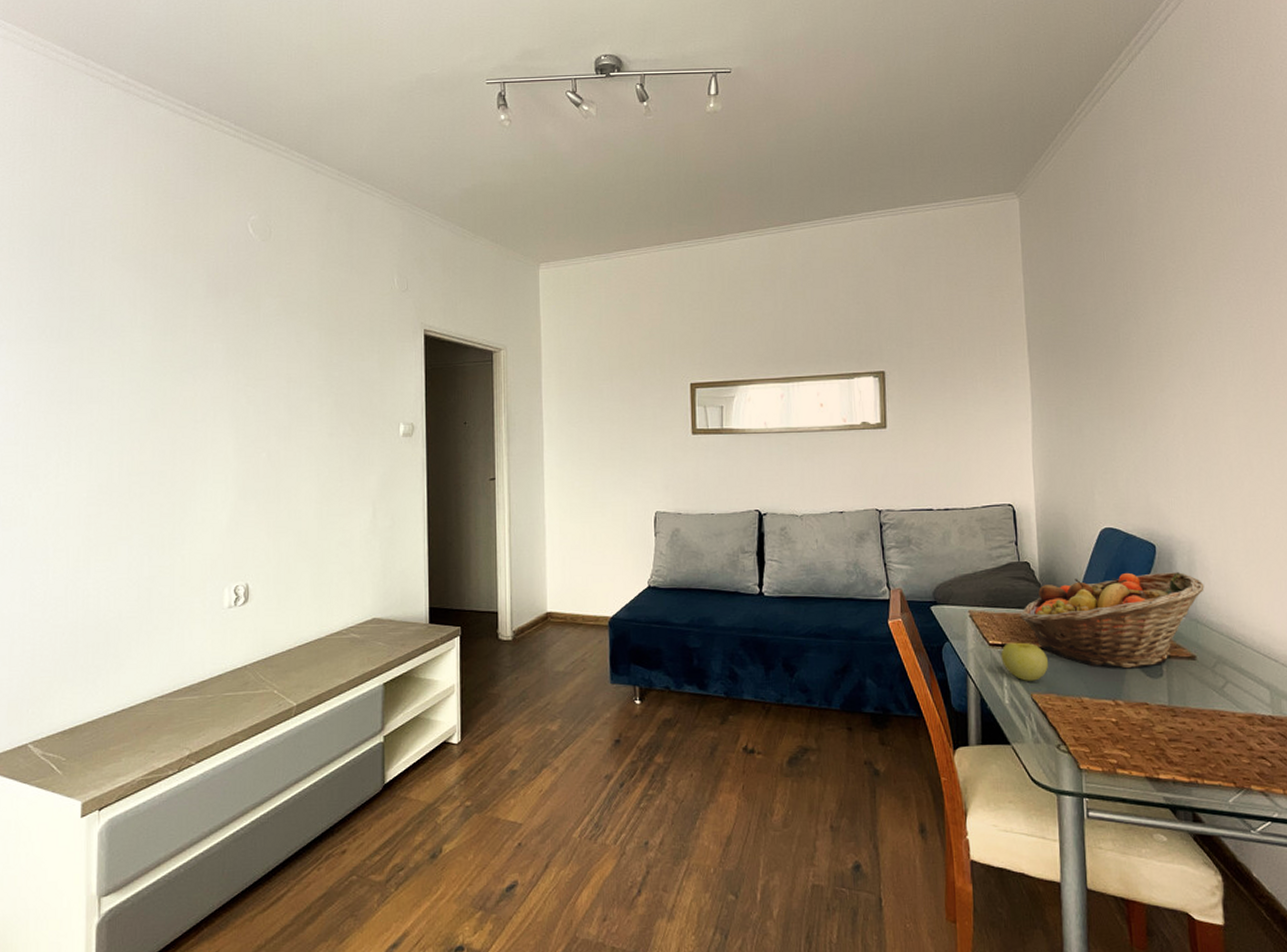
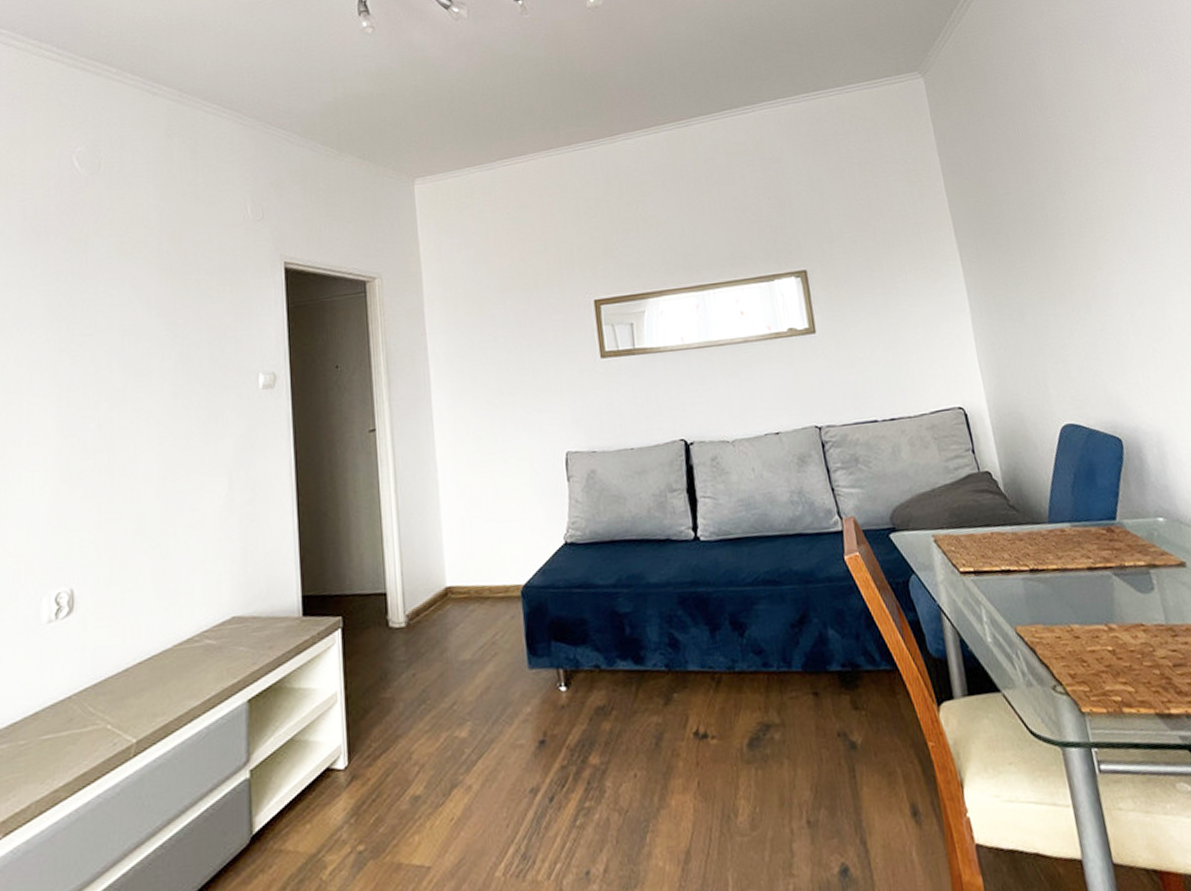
apple: present [1001,642,1049,681] -> none [974,566,1030,613]
fruit basket: present [1020,572,1204,669] -> none [989,467,1181,588]

